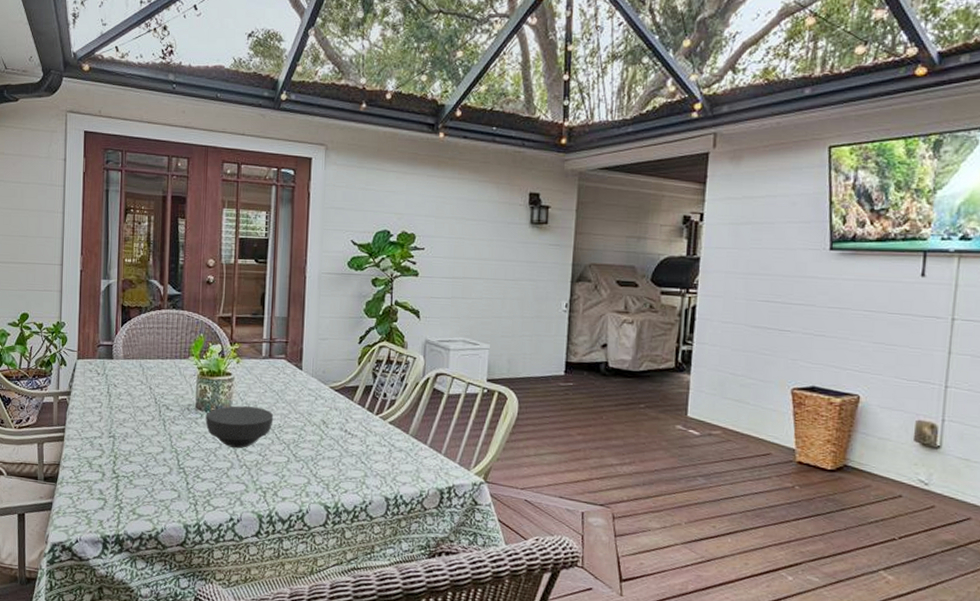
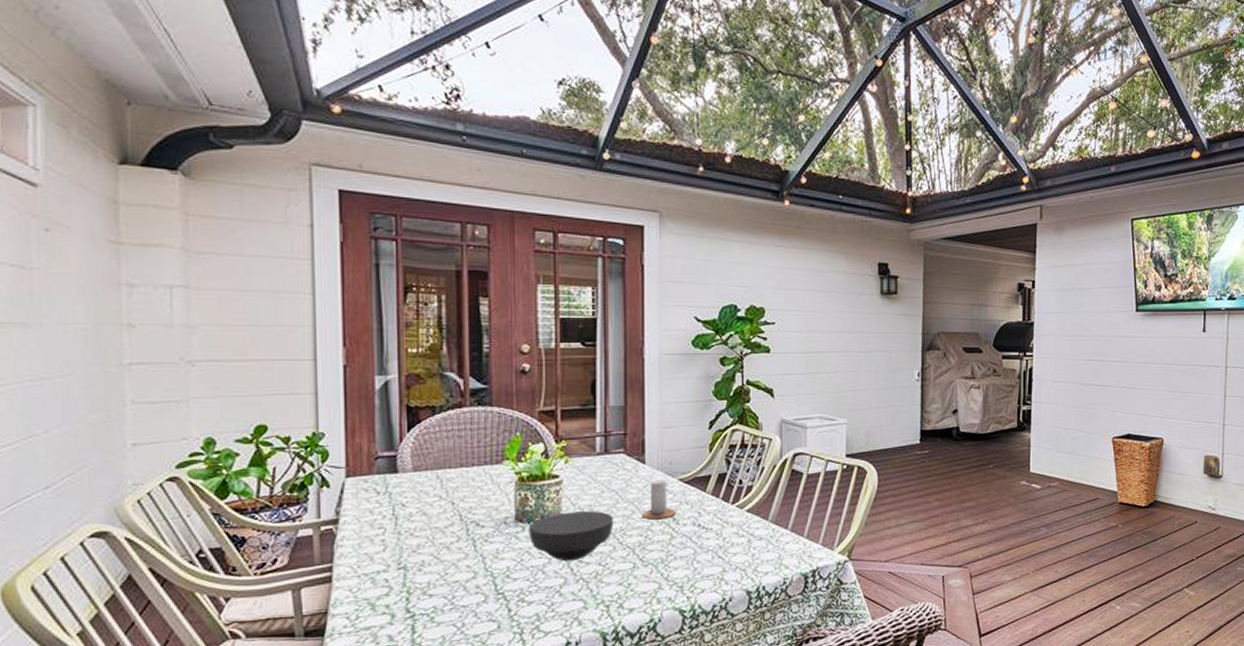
candle: none [297,383,327,422] -> present [641,478,677,520]

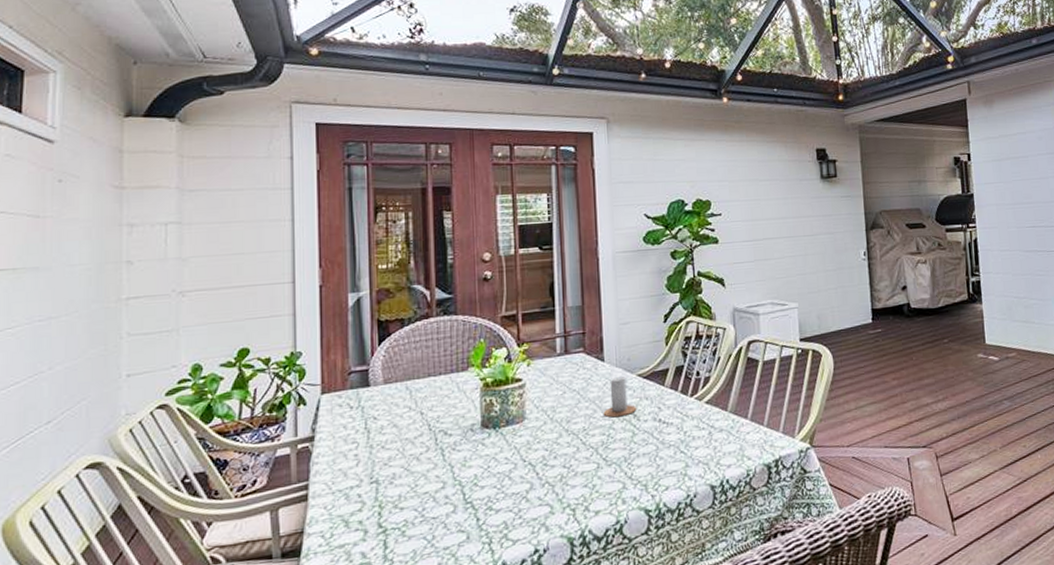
bowl: present [528,511,614,562] -> none [494,412,577,466]

